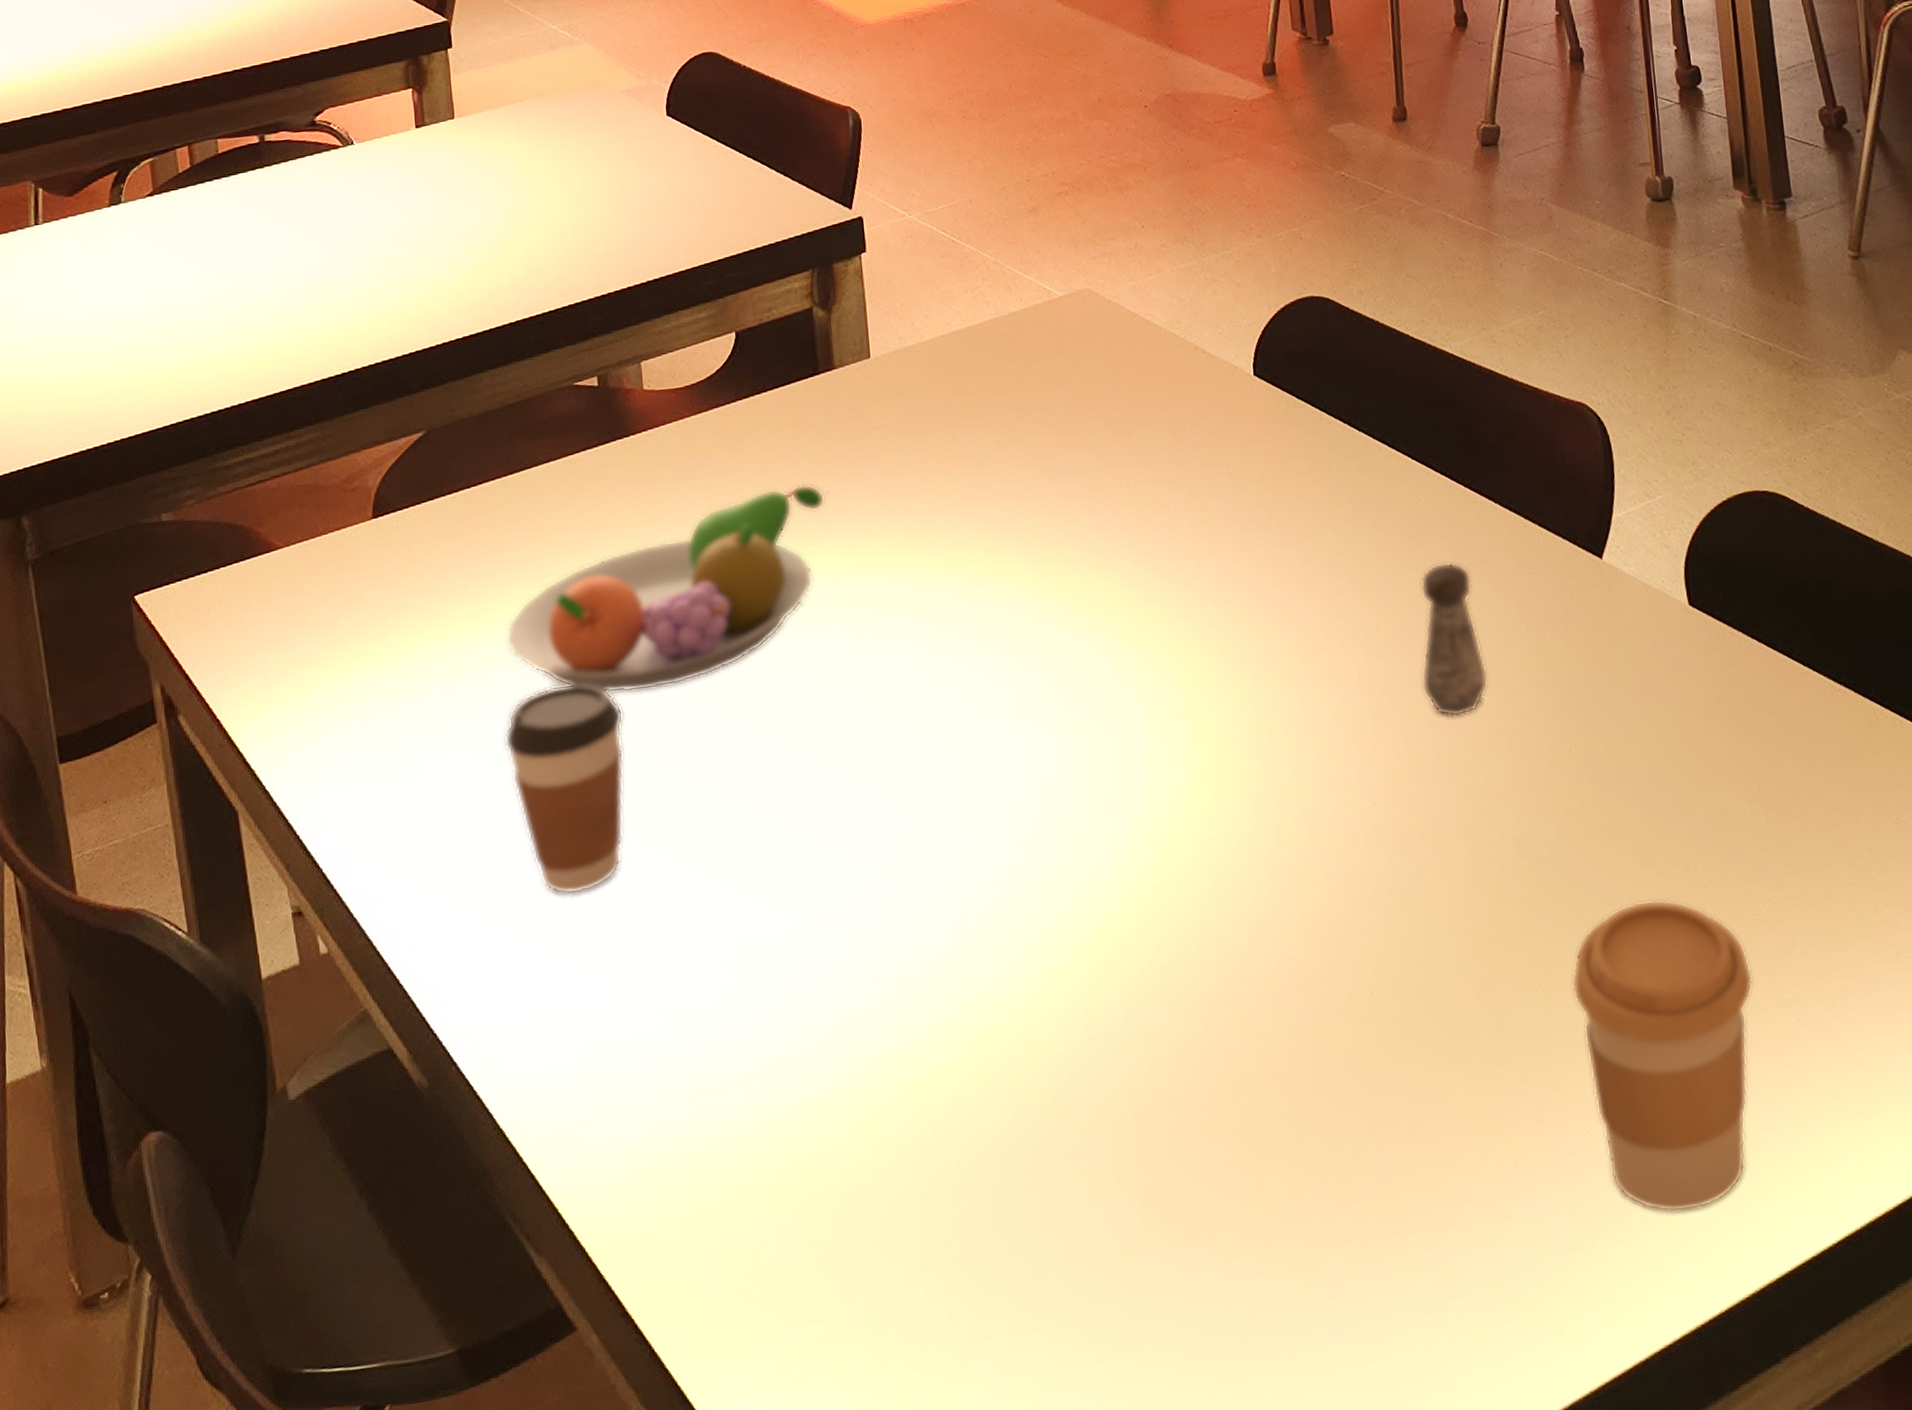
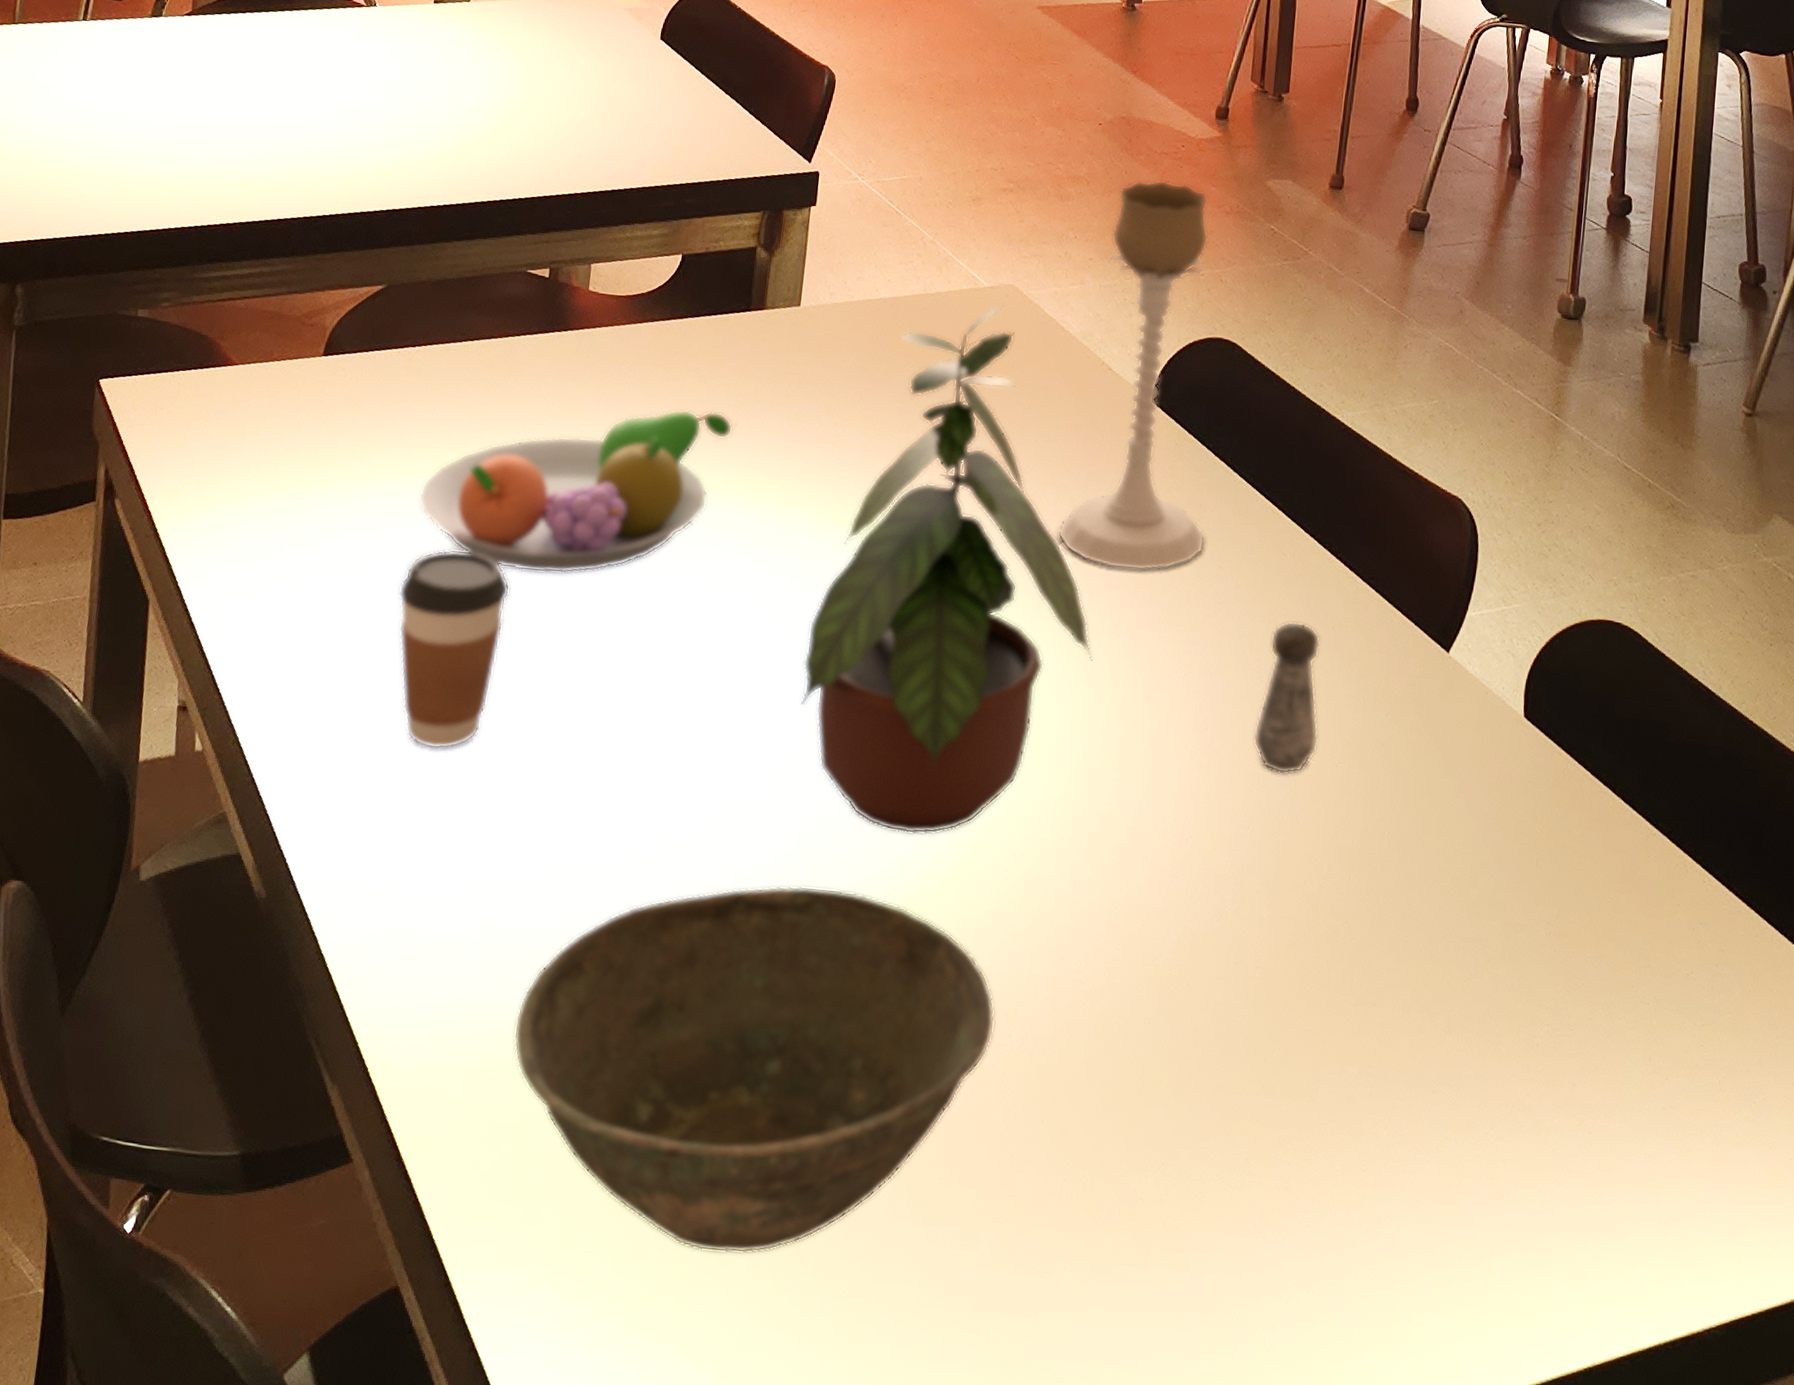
bowl: none [718,934,1217,1329] -> present [513,885,995,1254]
potted plant: none [945,311,1244,866] -> present [800,305,1093,835]
candle holder: none [1179,148,1336,552] -> present [1057,180,1209,572]
coffee cup: present [1572,899,1753,1213] -> none [1341,995,1518,1313]

